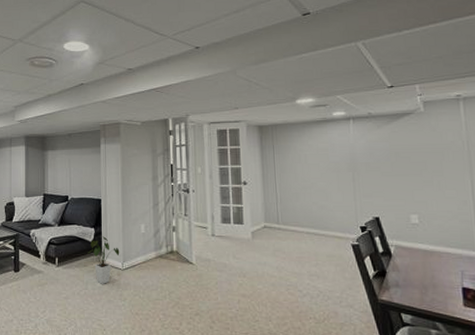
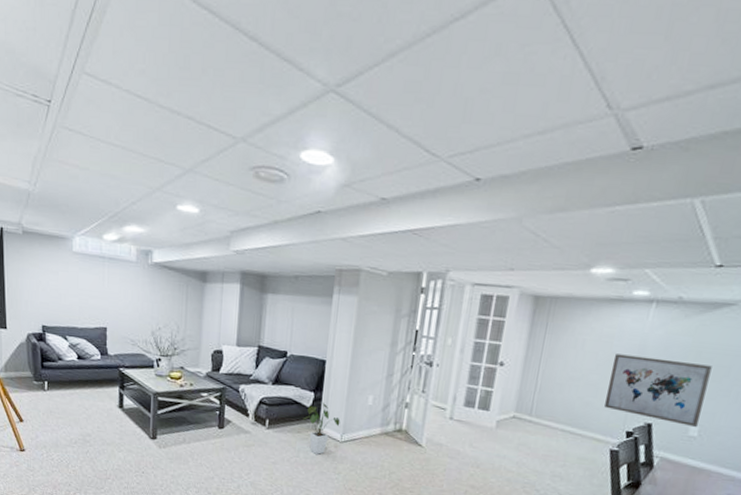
wall art: none [332,162,416,216] -> present [604,354,712,428]

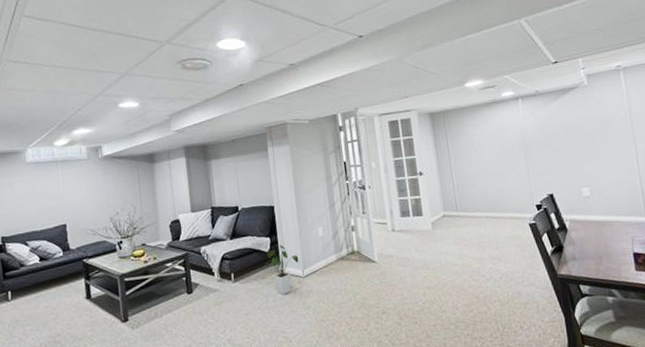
wall art: present [604,354,712,428] -> none [505,137,587,190]

